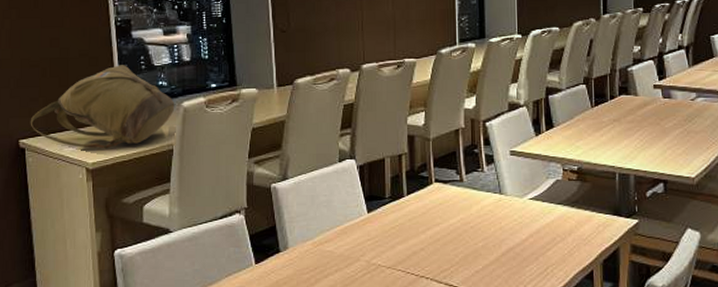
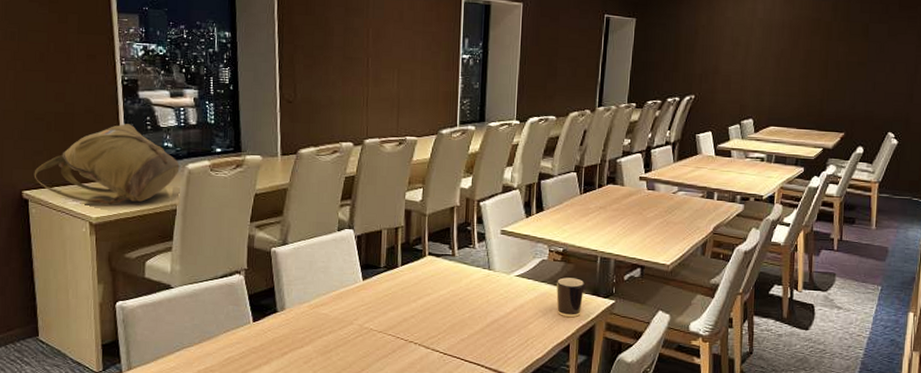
mug: none [573,198,604,241] -> present [556,277,585,318]

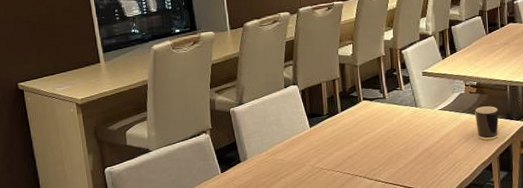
backpack: present [34,124,180,205] -> none [26,17,147,87]

